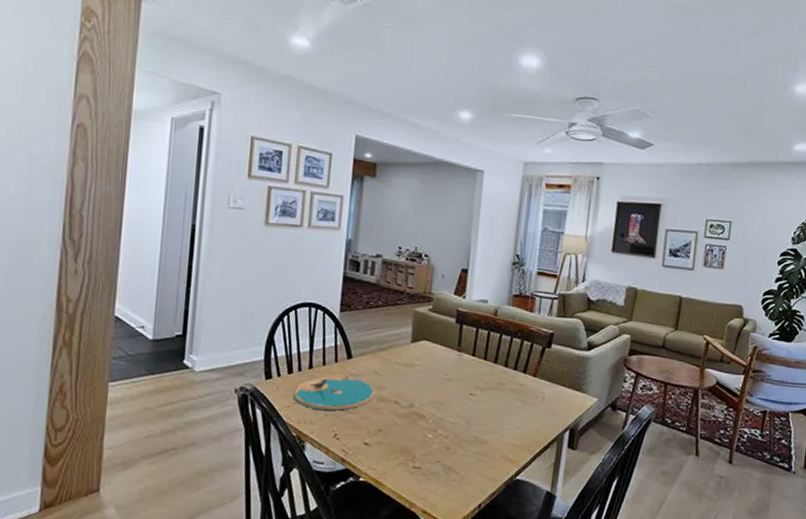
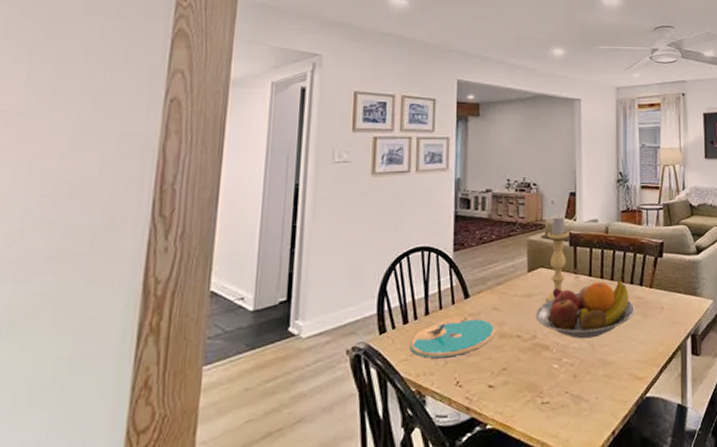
fruit bowl: none [415,362,516,416] -> present [536,279,635,339]
candle holder: none [427,290,457,374] -> present [547,215,569,301]

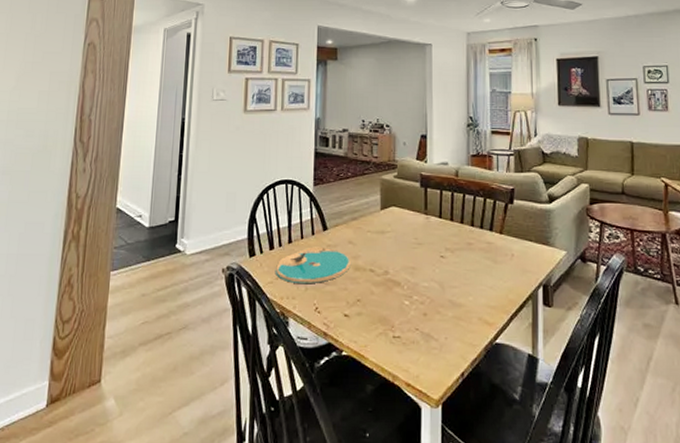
fruit bowl: present [536,279,635,339] -> none [388,222,485,279]
candle holder: present [547,215,569,301] -> none [398,157,420,239]

